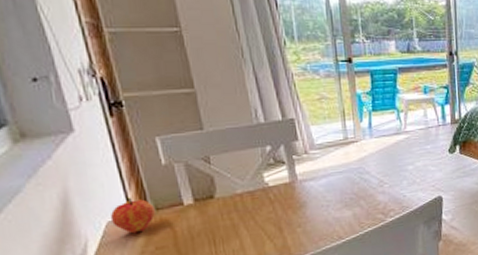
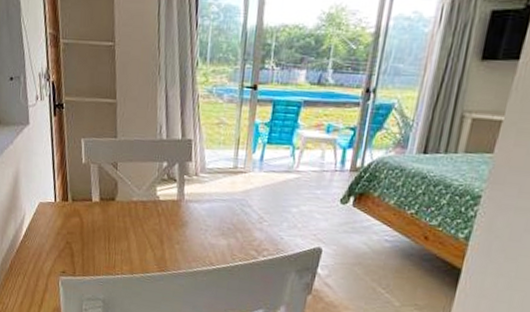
fruit: present [110,197,155,234] -> none [41,186,72,217]

